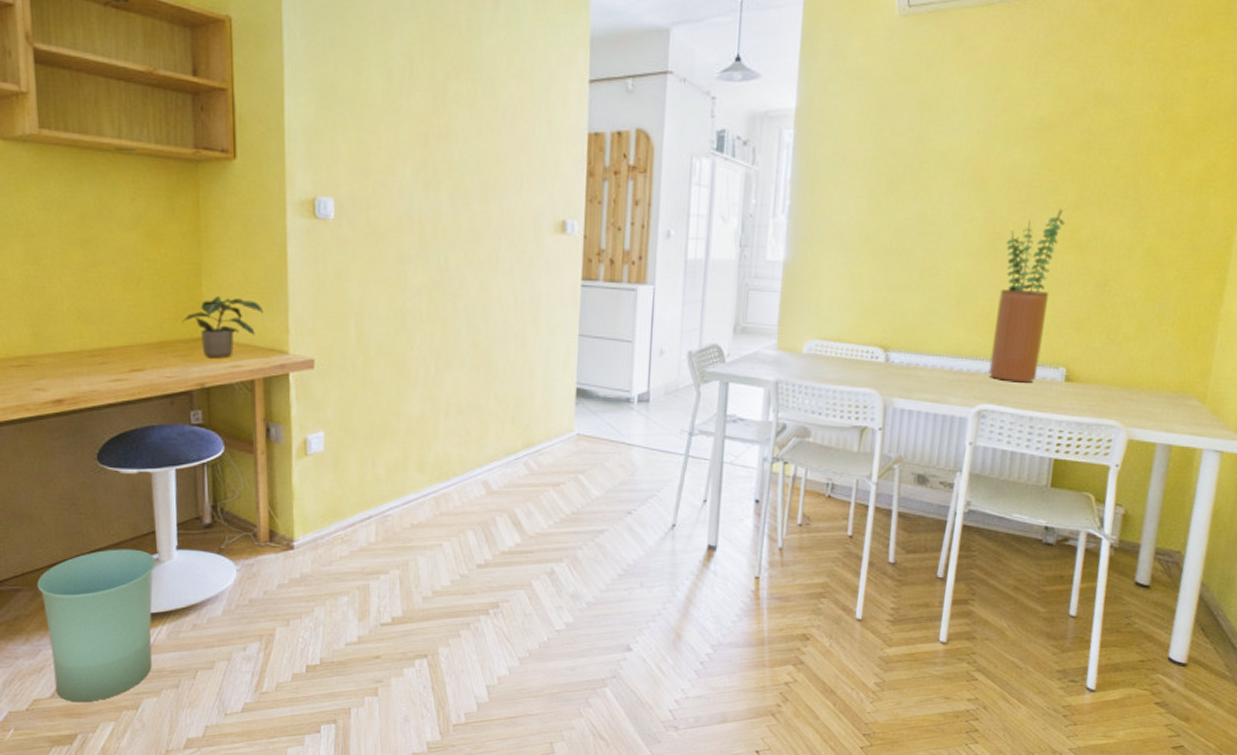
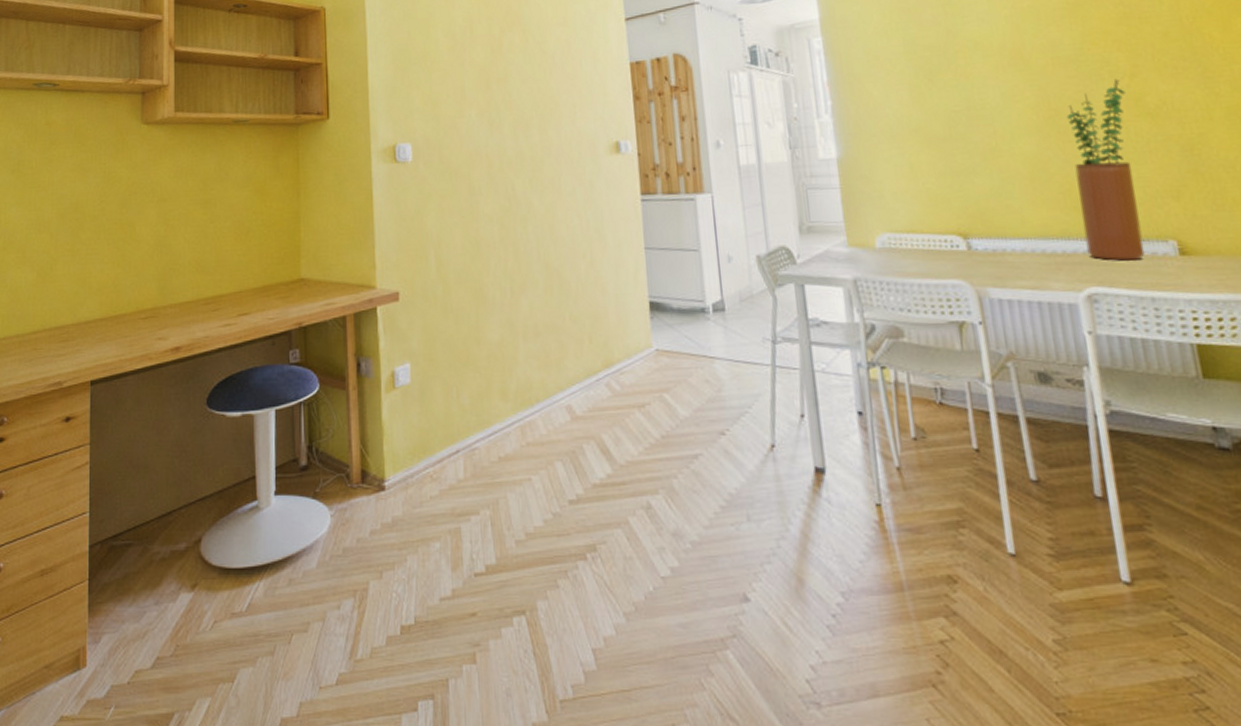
waste bin: present [37,549,156,703] -> none [147,496,255,674]
potted plant: present [182,296,264,359] -> none [283,240,354,298]

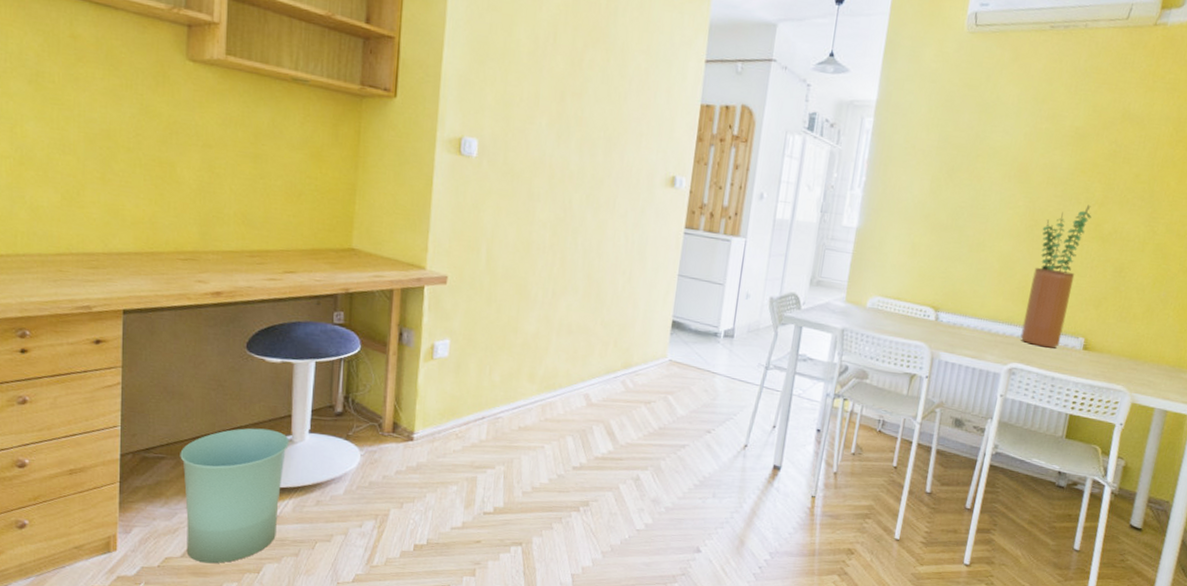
waste bin: none [147,496,255,674] -> present [180,428,289,564]

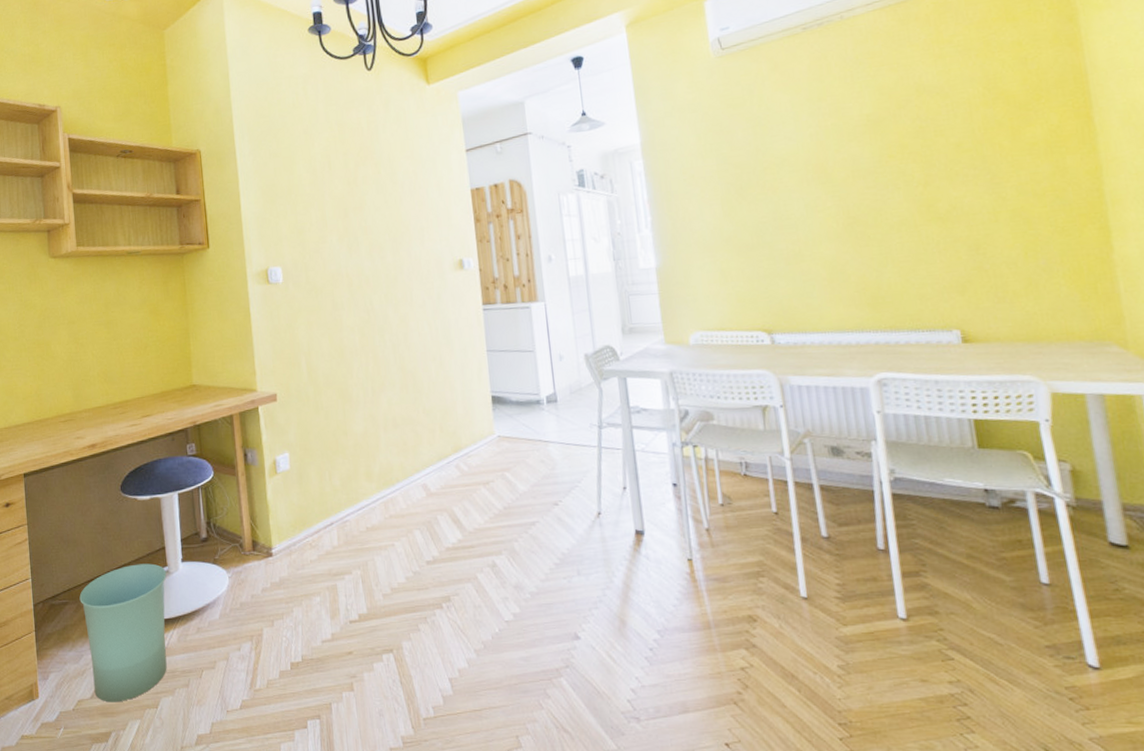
vase: present [1020,204,1092,349] -> none [864,187,931,350]

